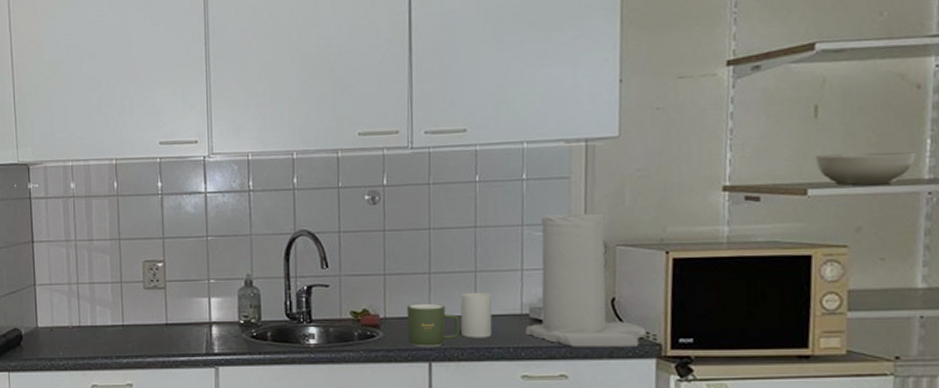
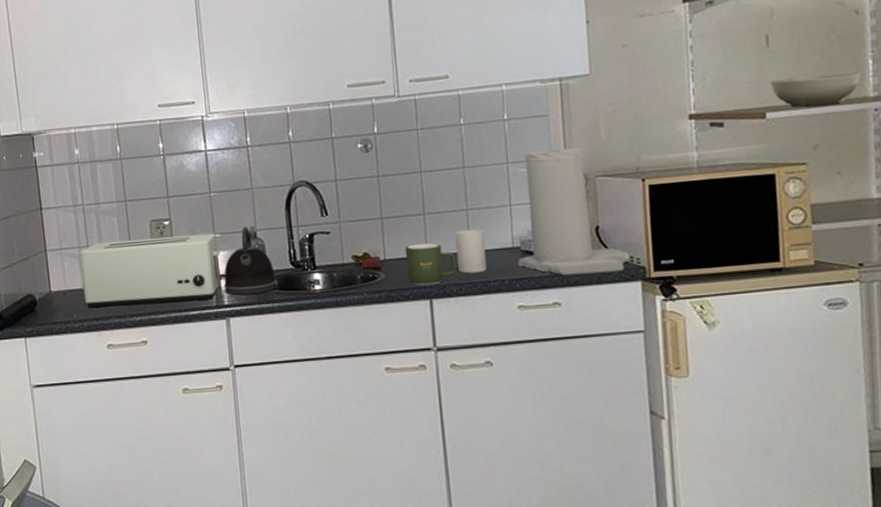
toaster: none [69,278,213,347] -> present [79,233,222,308]
kettle: none [214,273,271,344] -> present [223,226,277,295]

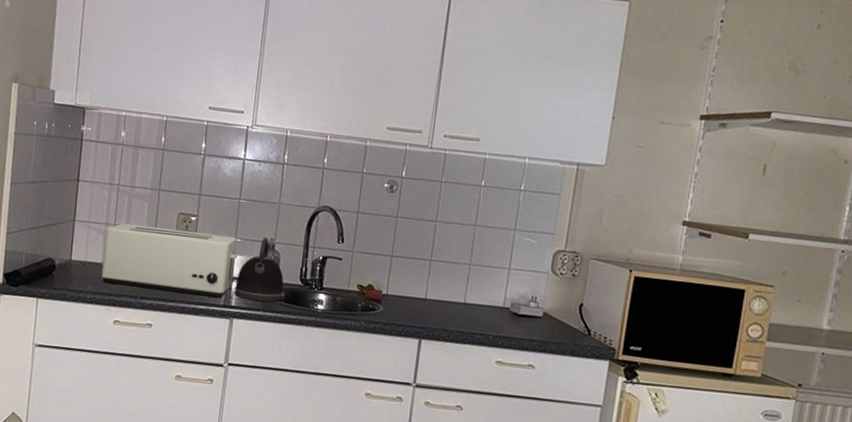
mug: present [405,242,457,286] -> none [404,285,451,327]
cup: present [455,229,488,274] -> none [451,281,480,324]
paper towel: present [517,147,631,276] -> none [504,224,605,348]
bowl: present [769,72,861,107] -> none [758,206,837,239]

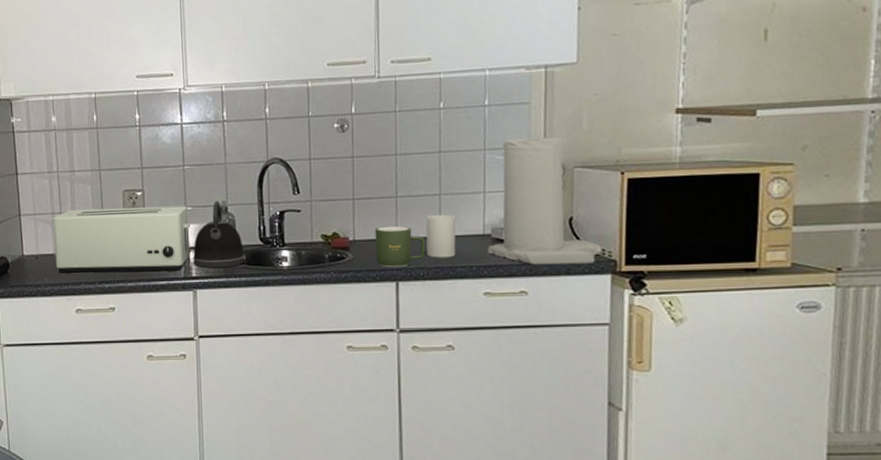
mug: none [404,285,451,327] -> present [374,225,426,268]
cup: none [451,281,480,324] -> present [426,214,456,258]
paper towel: none [504,224,605,348] -> present [487,137,603,265]

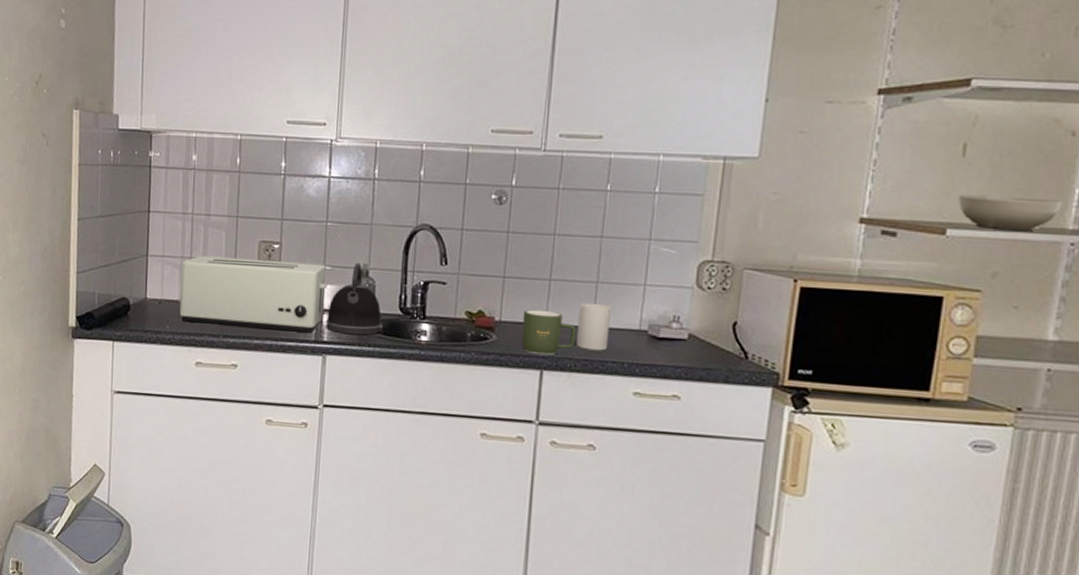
paper towel: present [487,137,603,265] -> none [642,231,766,374]
bowl: none [764,72,861,106] -> present [957,195,1063,232]

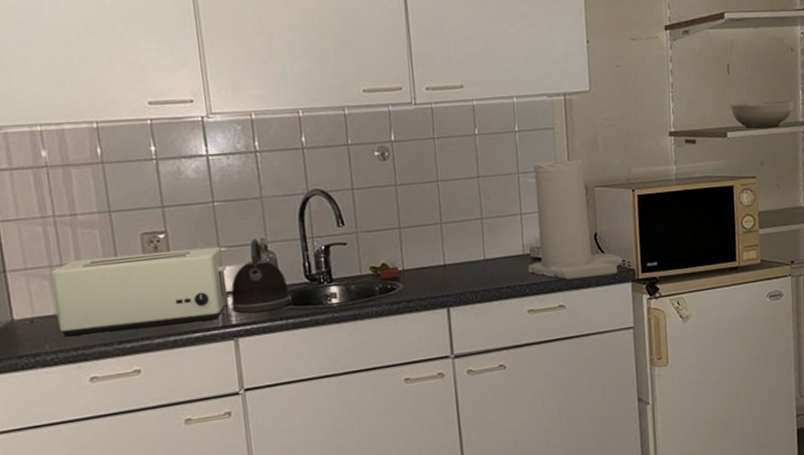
mug: present [521,309,576,356] -> none [422,251,473,295]
cup: present [577,302,611,351] -> none [470,237,501,281]
paper towel: none [642,231,766,374] -> present [527,159,623,280]

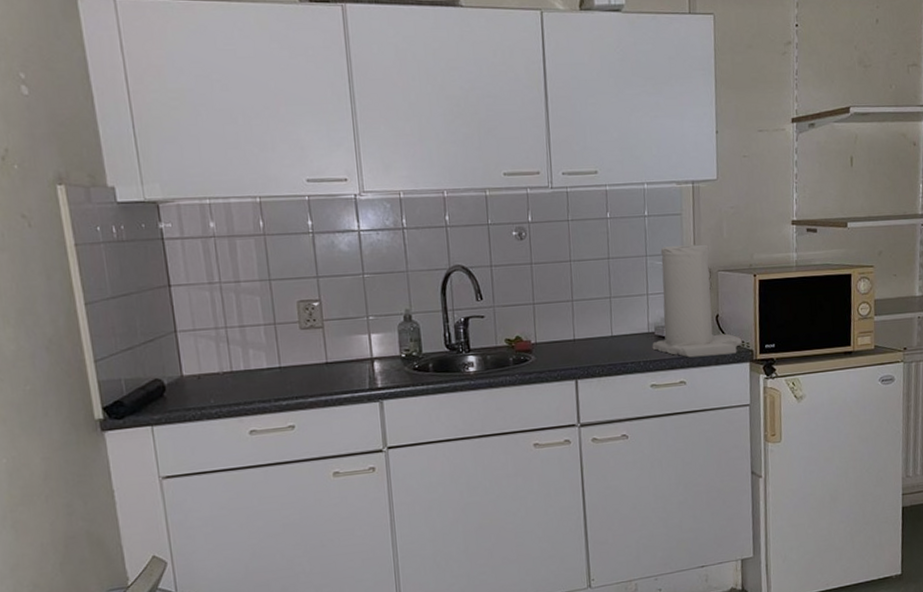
toaster: present [50,246,228,337] -> none [216,315,375,393]
kettle: present [230,238,291,313] -> none [377,309,432,378]
bowl: present [730,101,794,128] -> none [851,193,914,219]

